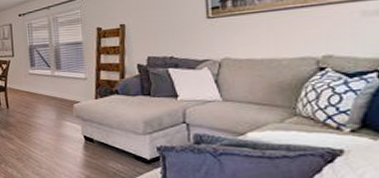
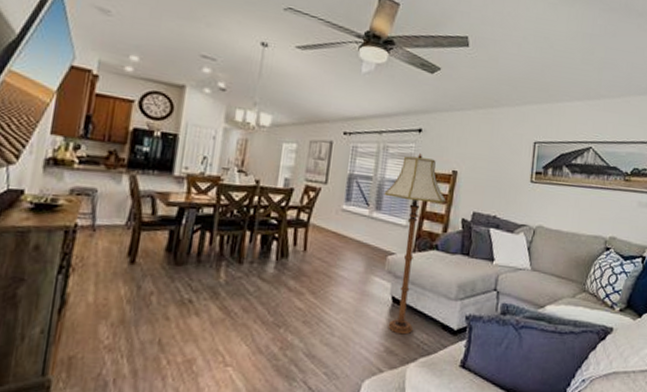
floor lamp: none [61,16,118,165] -> present [384,153,446,335]

